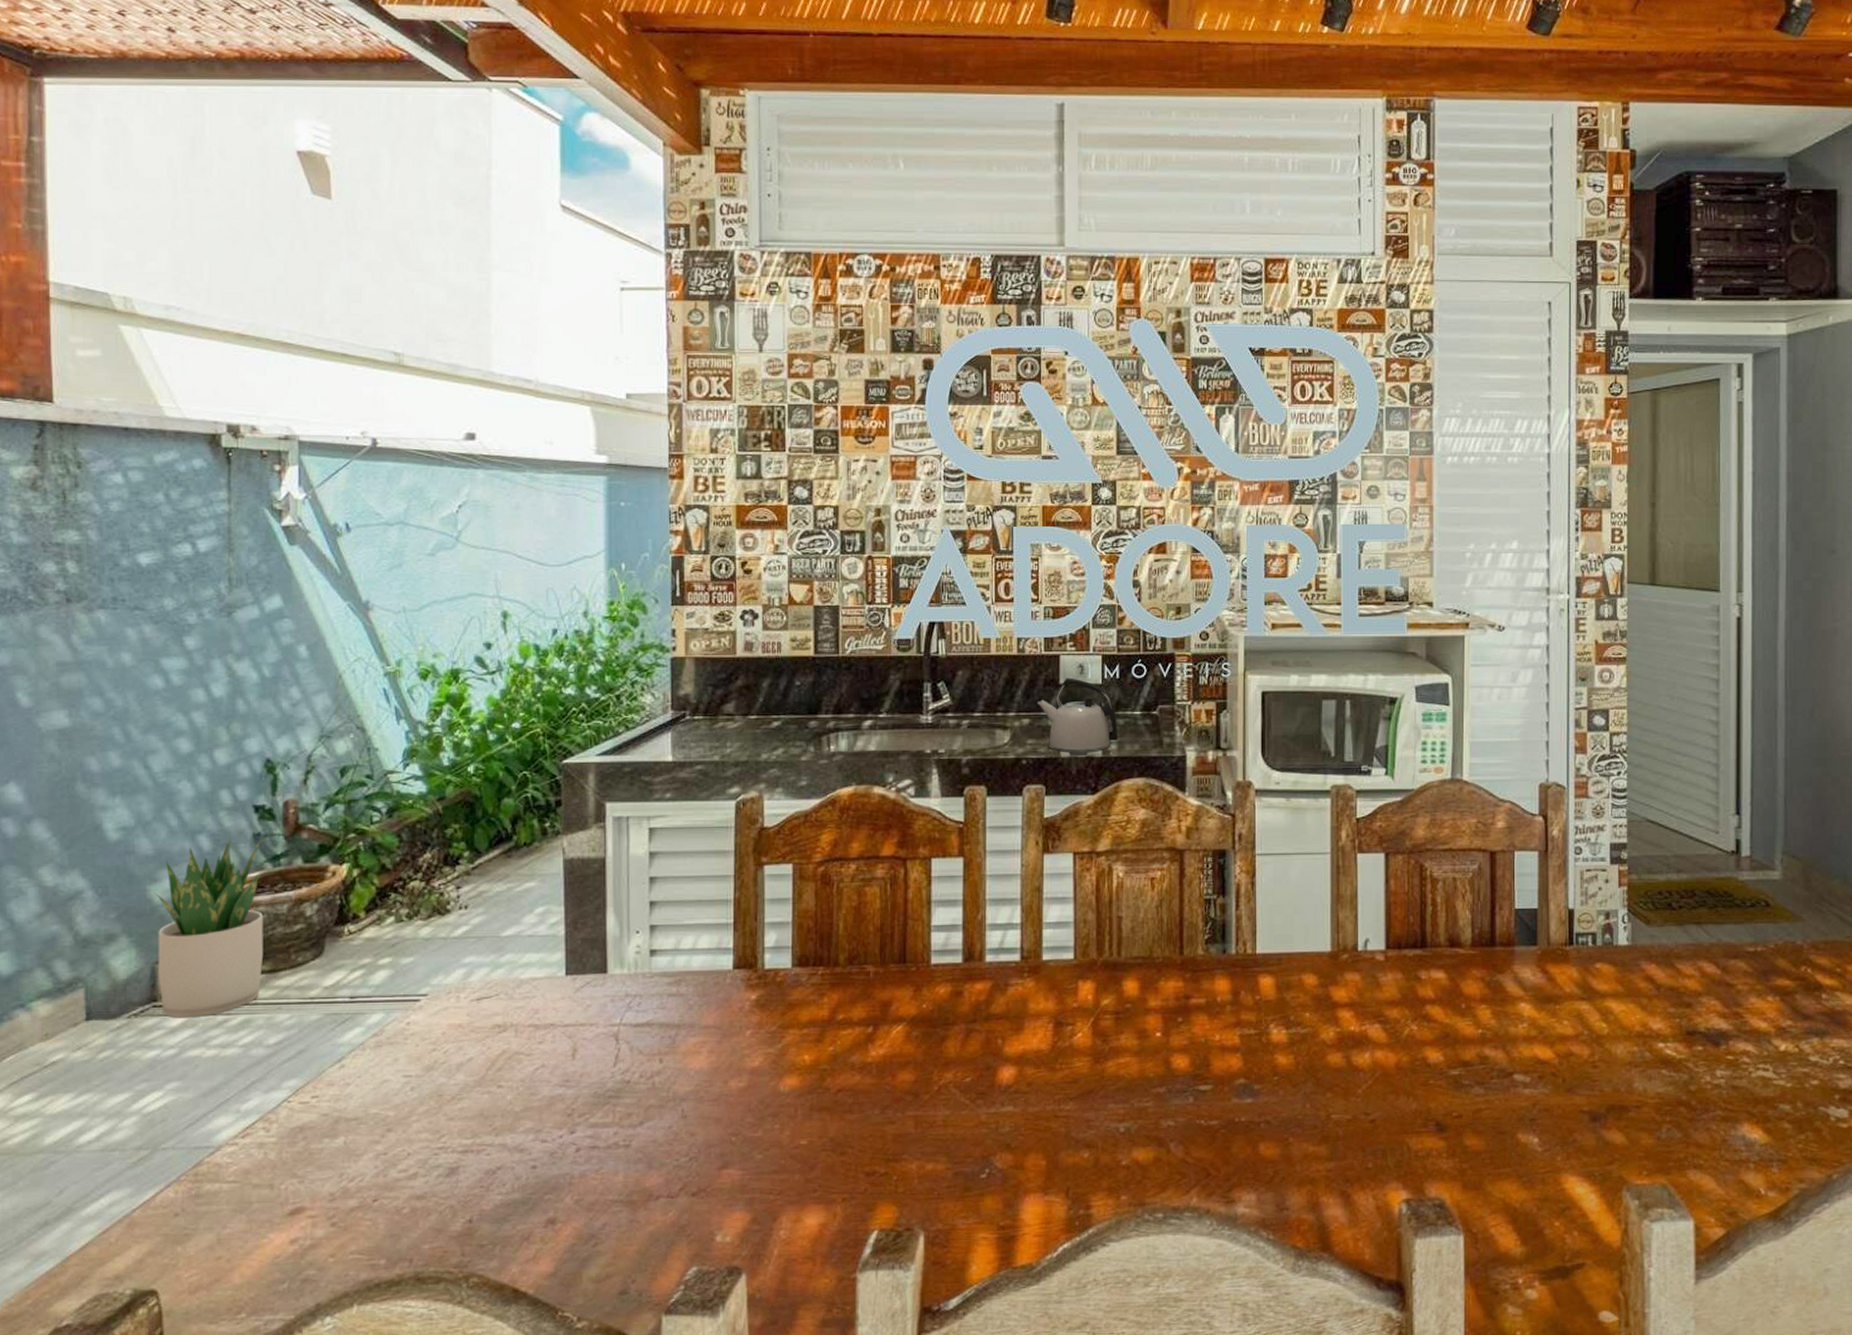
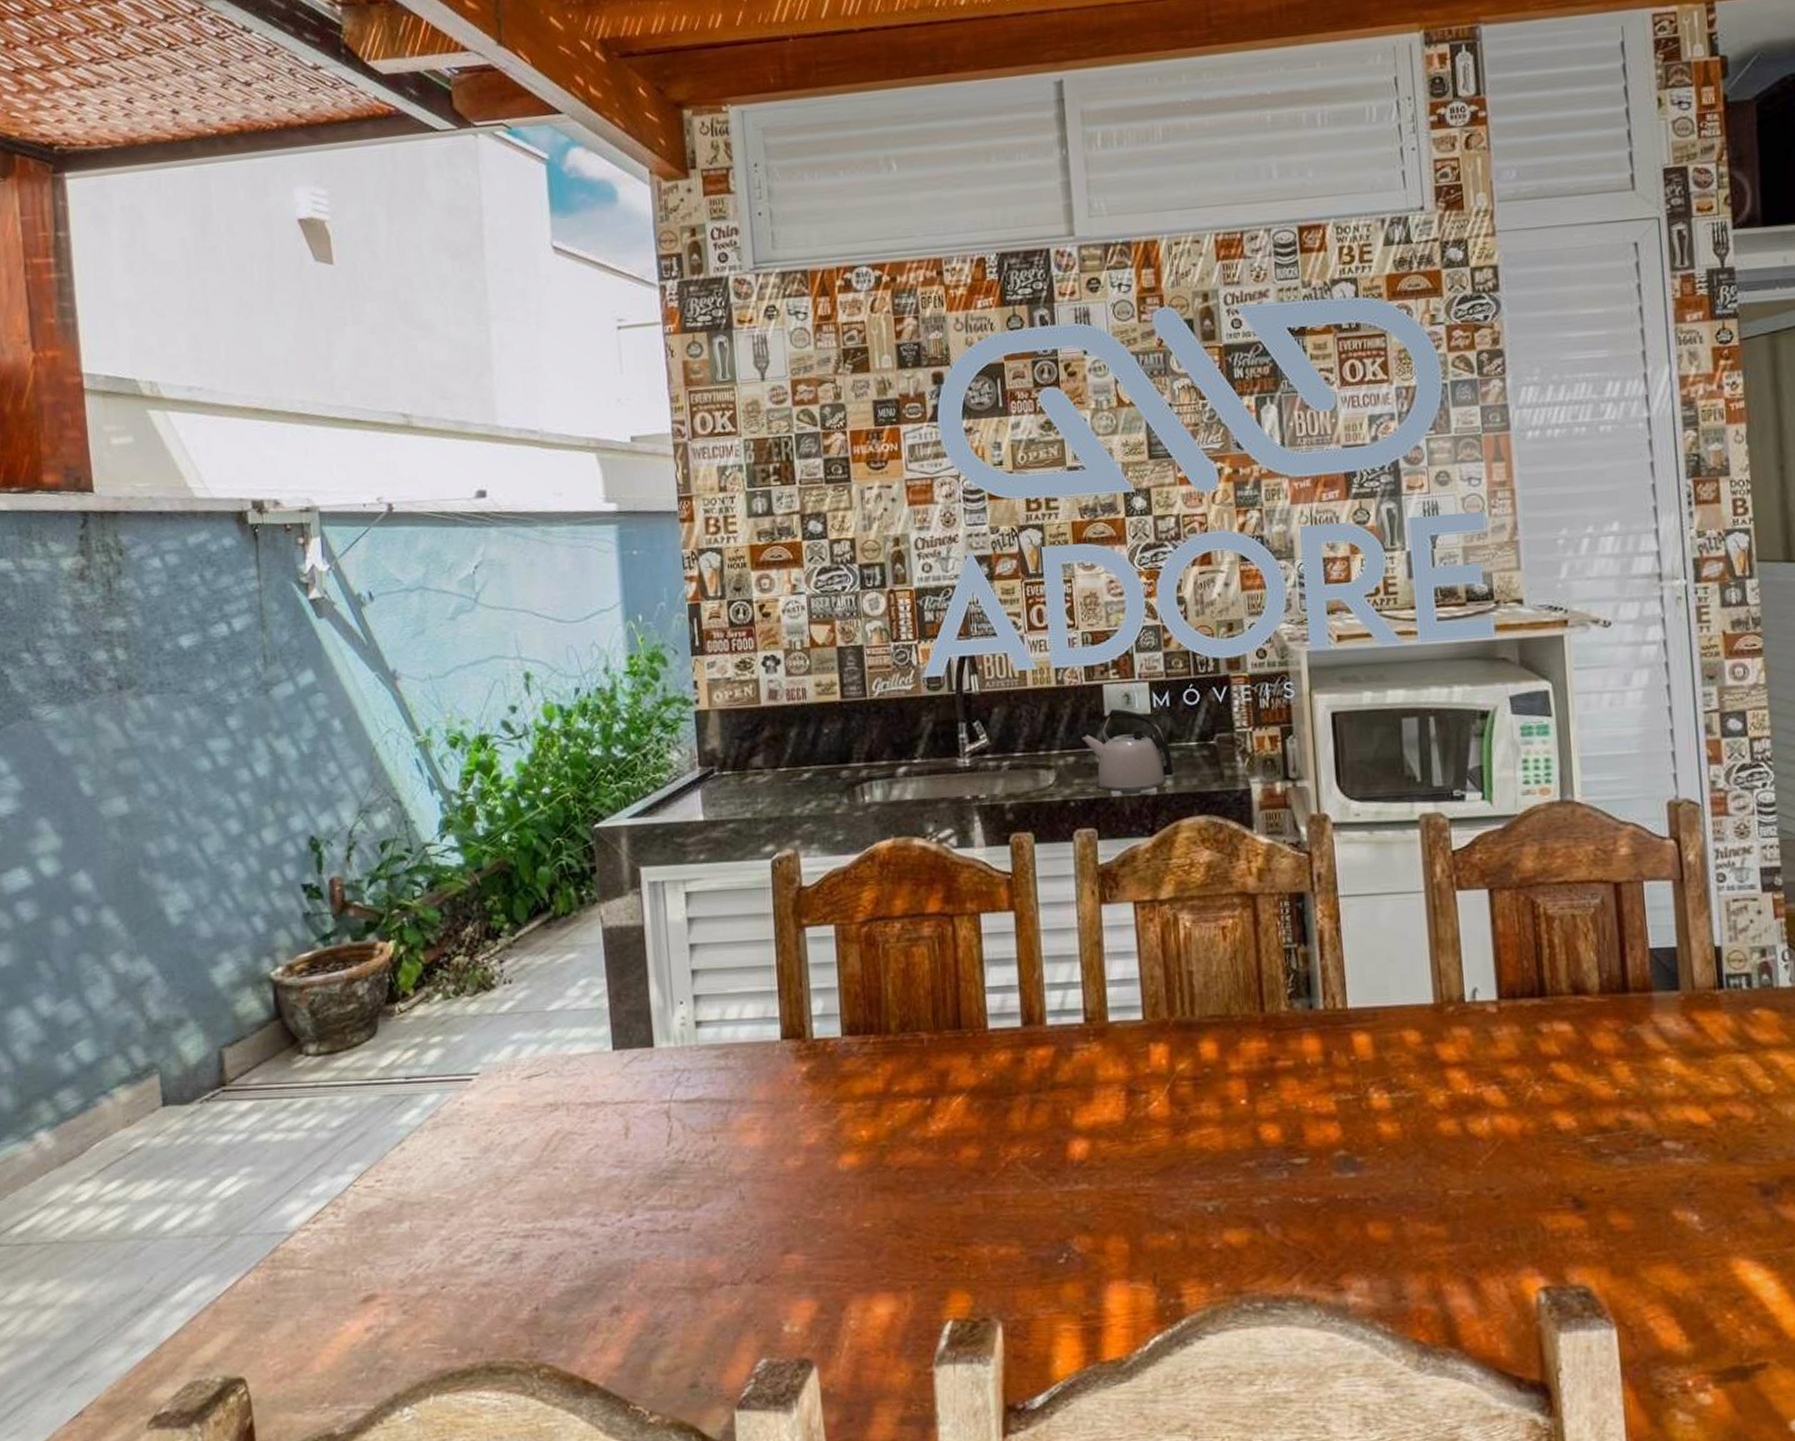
planter: present [154,835,264,1019] -> none [216,915,321,1103]

